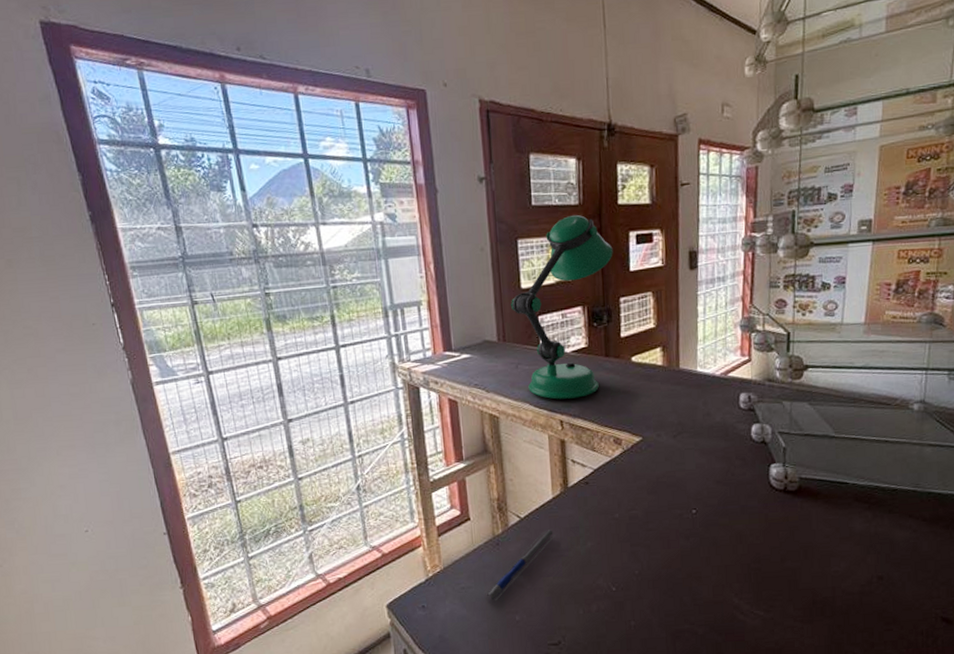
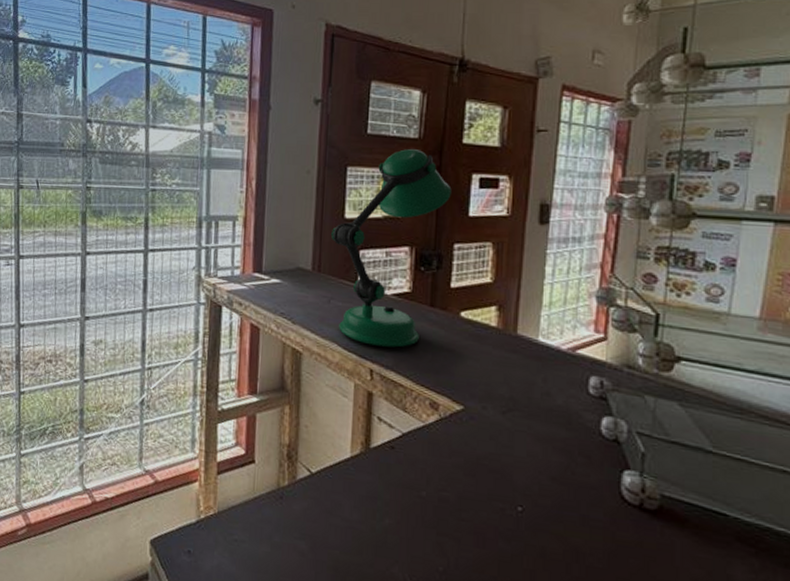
pen: present [485,529,556,601] -> none [259,493,349,565]

